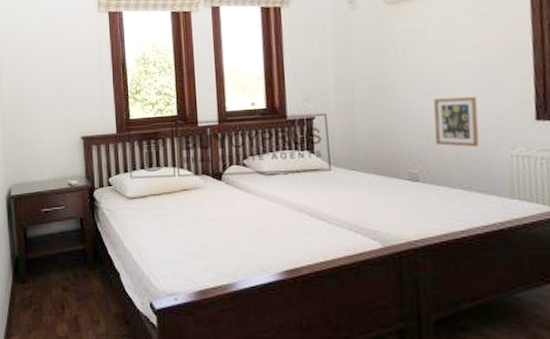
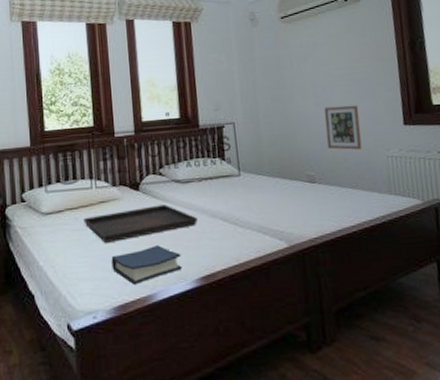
serving tray: none [166,196,282,229] -> present [83,204,198,243]
hardback book: none [193,236,265,271] -> present [111,245,182,284]

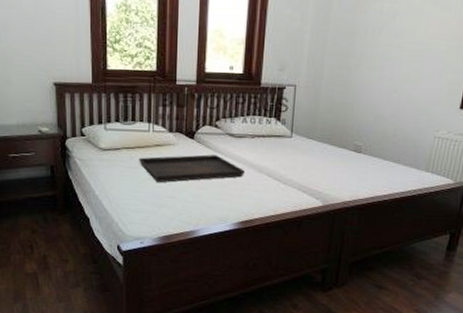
hardback book: present [111,245,182,284] -> none [161,190,225,220]
picture frame: present [324,105,362,150] -> none [380,81,422,128]

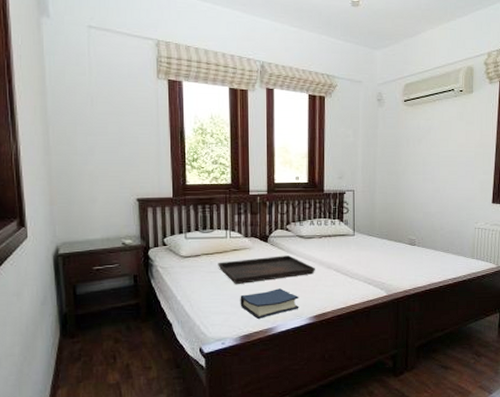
hardback book: none [161,190,225,220] -> present [240,288,299,319]

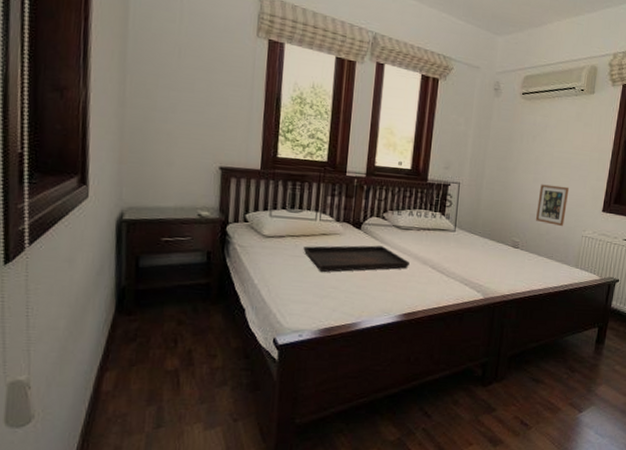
hardback book: present [240,288,299,319] -> none [323,281,389,312]
picture frame: none [428,183,458,221] -> present [535,184,570,227]

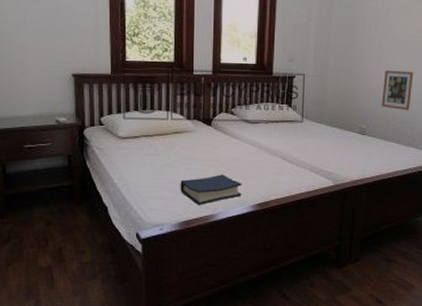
serving tray: present [303,245,410,272] -> none [158,140,260,168]
hardback book: none [323,281,389,312] -> present [180,174,242,205]

